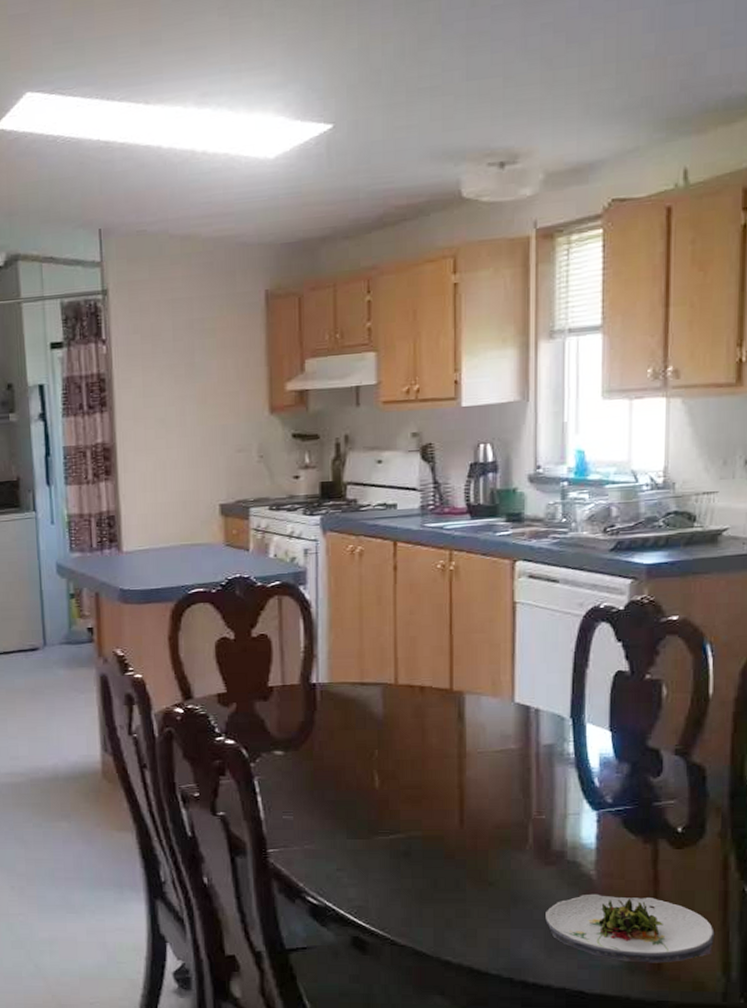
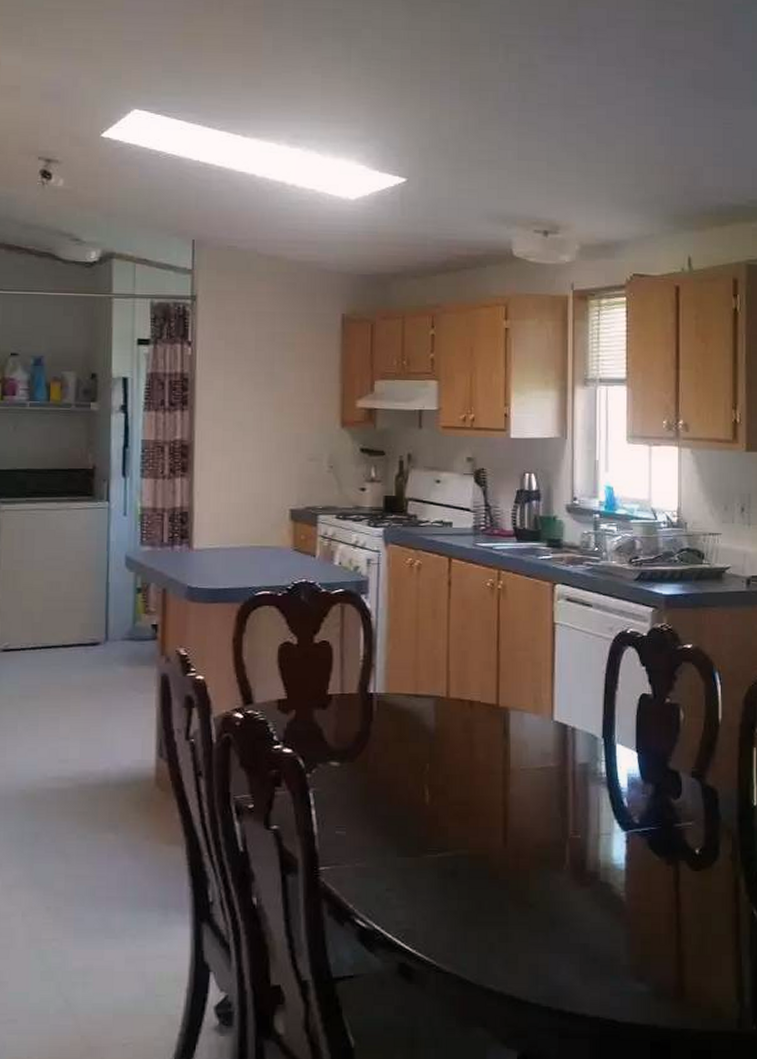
salad plate: present [545,893,715,963] -> none [581,916,729,989]

